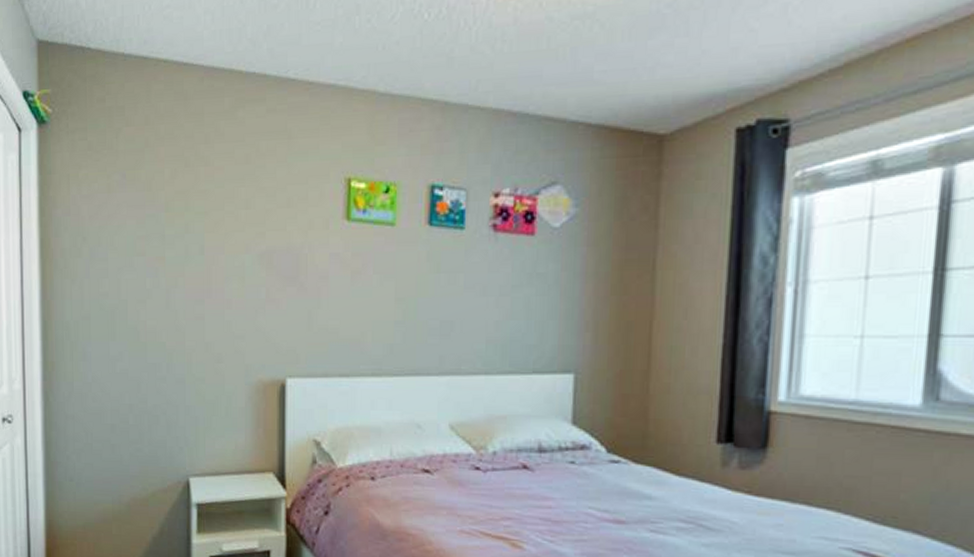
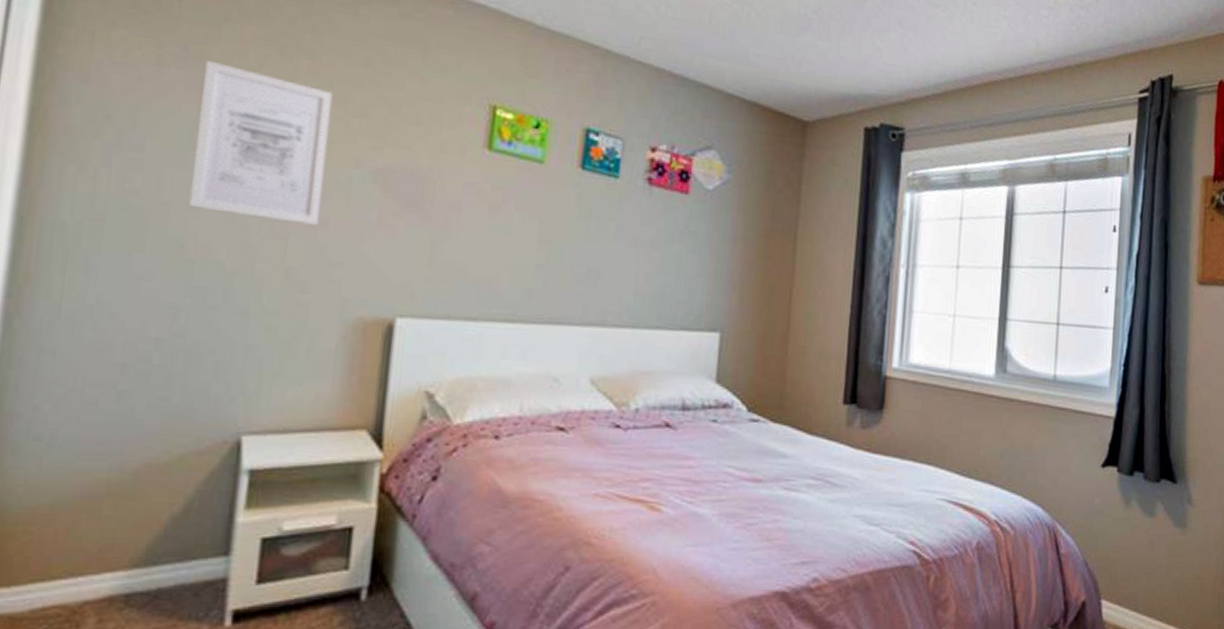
wall art: none [138,181,225,306] -> present [188,59,333,225]

